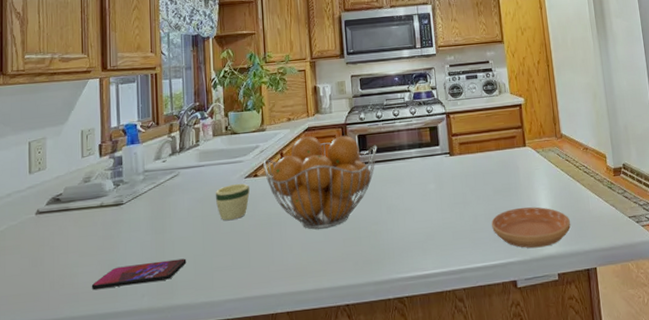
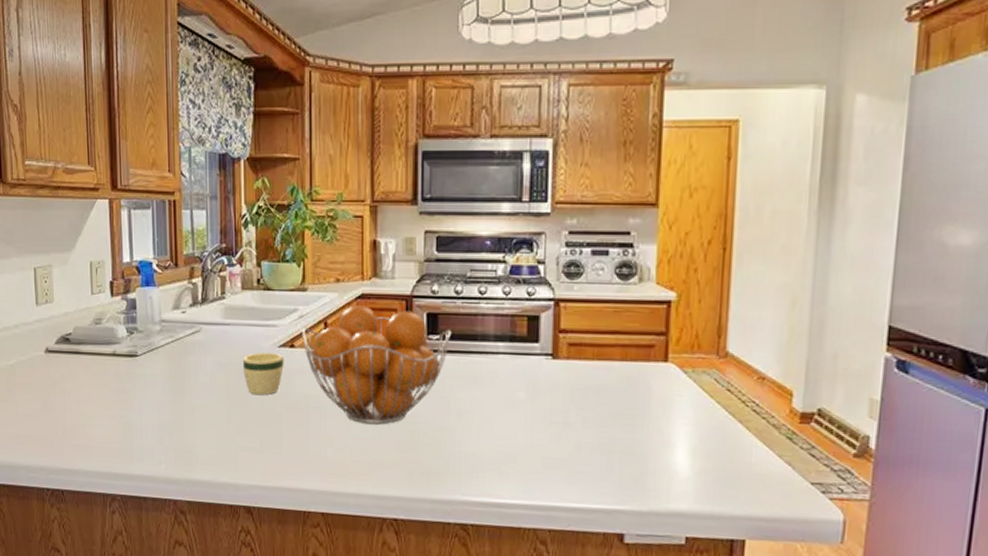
smartphone: present [91,258,187,289] -> none [105,426,208,450]
saucer: present [492,207,571,249] -> none [600,442,718,500]

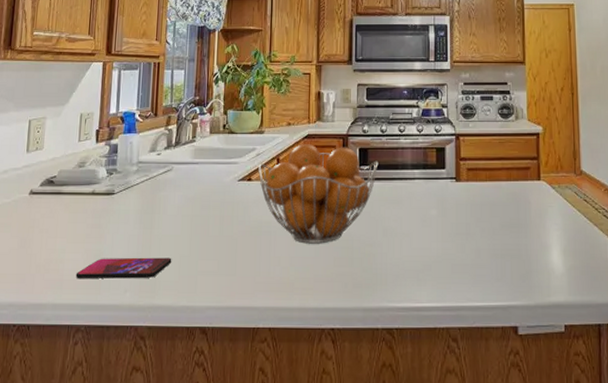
smartphone: none [105,426,208,450] -> present [75,257,172,279]
mug: present [243,353,284,396] -> none [207,186,242,224]

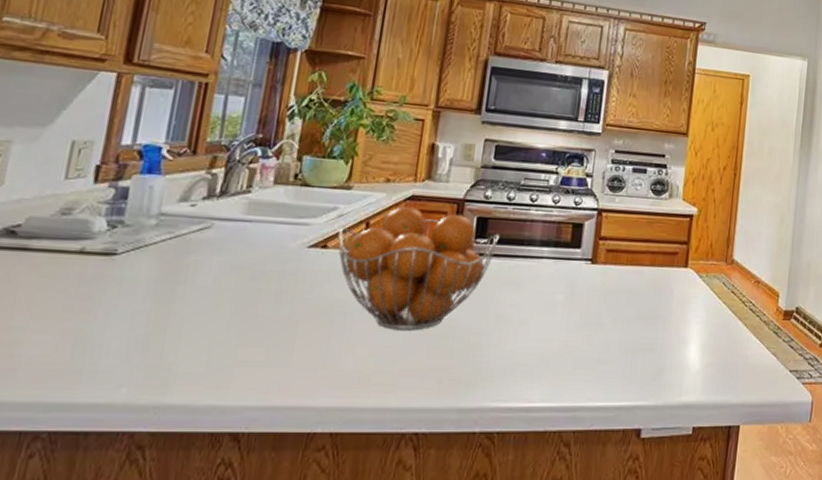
smartphone: present [75,257,172,279] -> none [39,340,198,369]

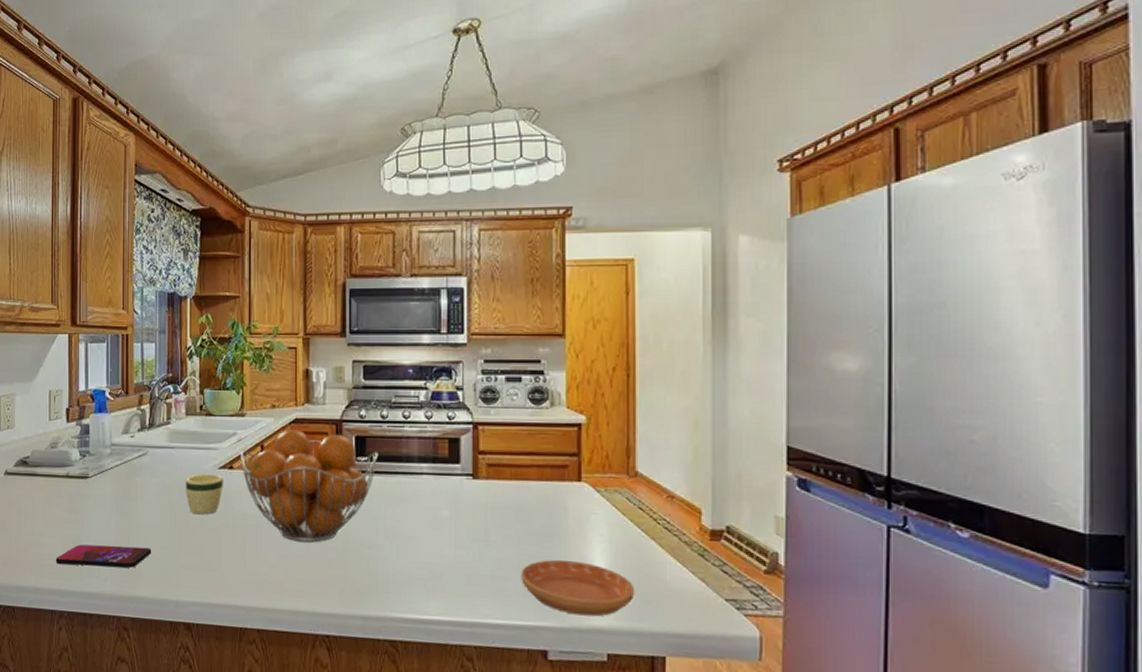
smartphone: none [39,340,198,369] -> present [55,544,152,568]
mug: none [258,253,312,301] -> present [186,474,223,515]
saucer: none [625,340,722,393] -> present [521,559,635,617]

